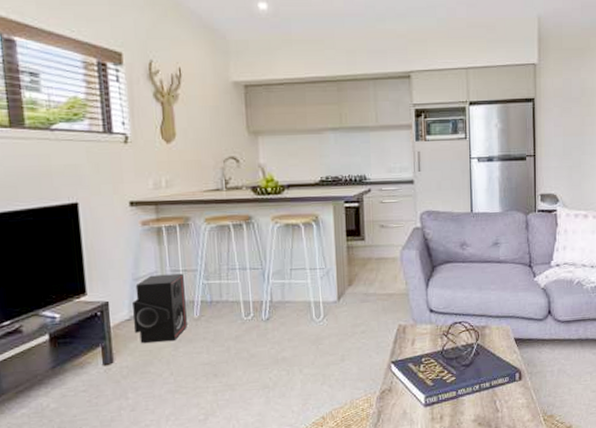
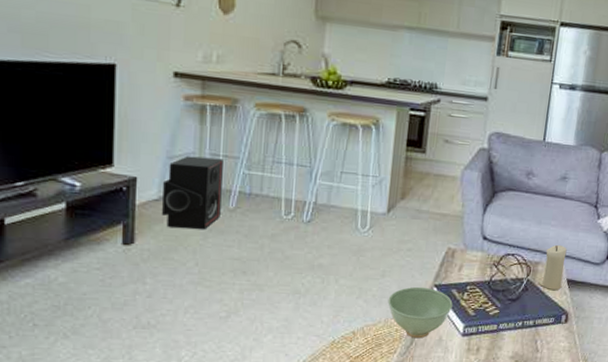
bowl: none [350,365,411,415] -> present [388,286,453,339]
candle: none [487,306,510,351] -> present [538,244,567,291]

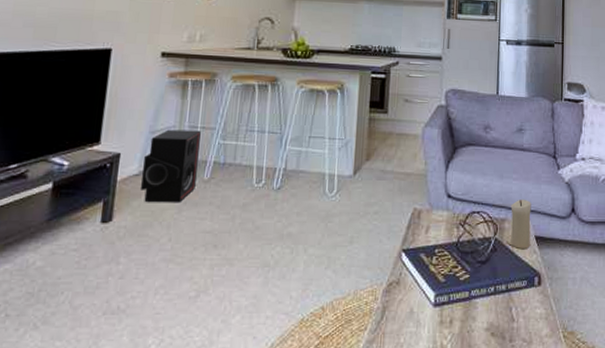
bowl: present [388,286,453,339] -> none [356,252,422,312]

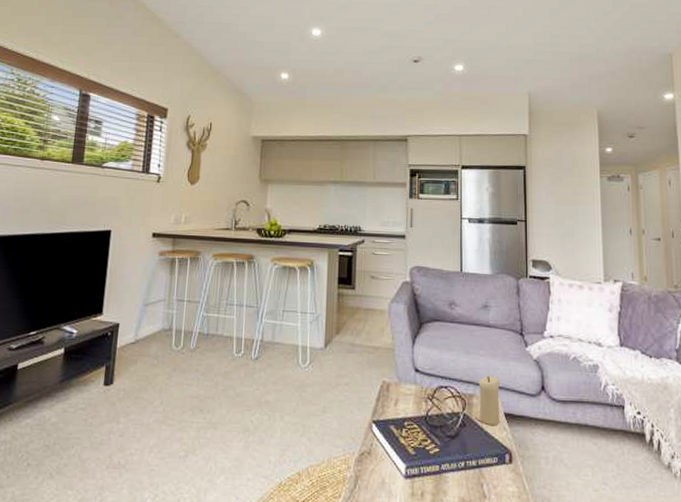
stereo: present [141,129,201,202] -> none [137,302,187,369]

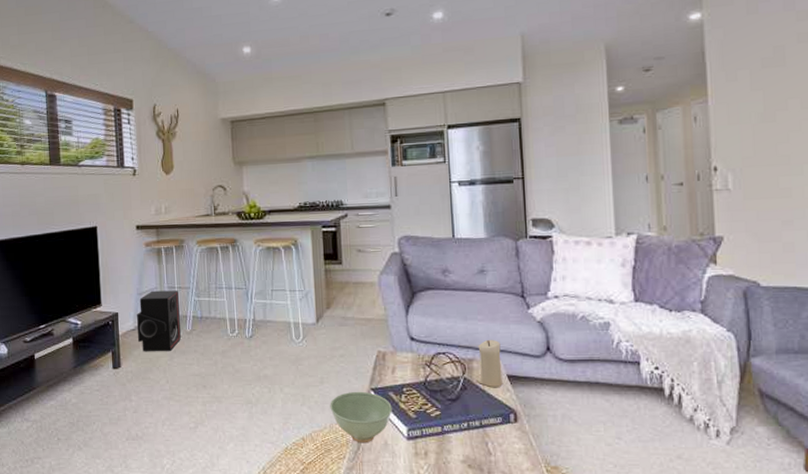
stereo: none [137,302,187,369] -> present [137,290,181,351]
bowl: none [330,423,392,481] -> present [330,391,392,443]

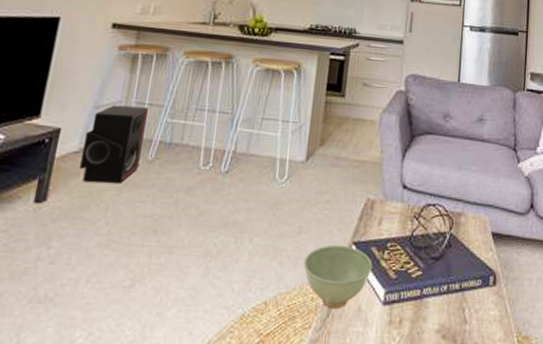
candle: present [476,339,503,388] -> none [461,192,489,247]

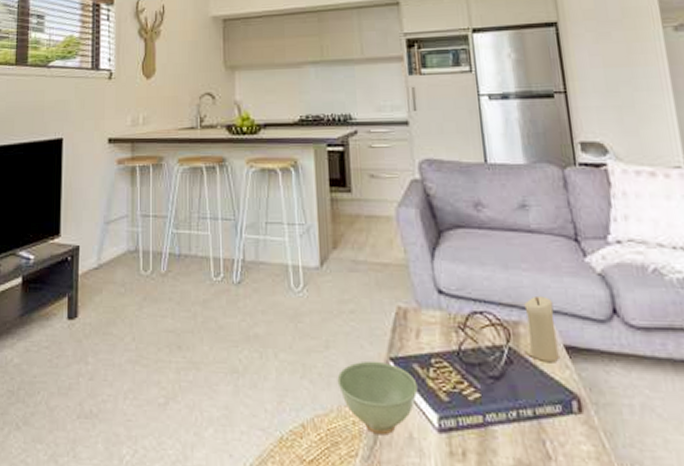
stereo: present [80,105,148,183] -> none [101,219,153,298]
candle: none [461,192,489,247] -> present [524,295,559,363]

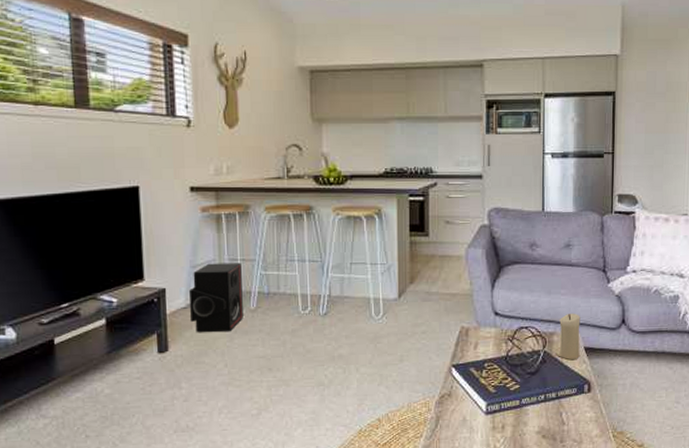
stereo: none [101,219,153,298] -> present [189,262,243,332]
bowl: present [337,360,418,436] -> none [409,368,472,421]

